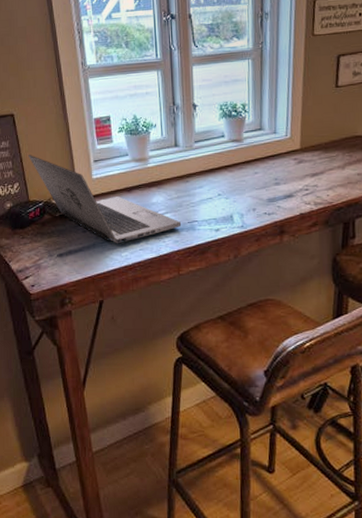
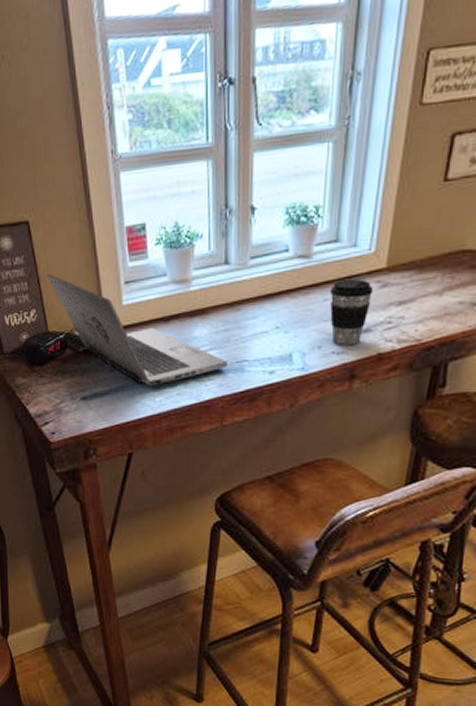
coffee cup: none [258,157,292,207] -> present [329,279,374,345]

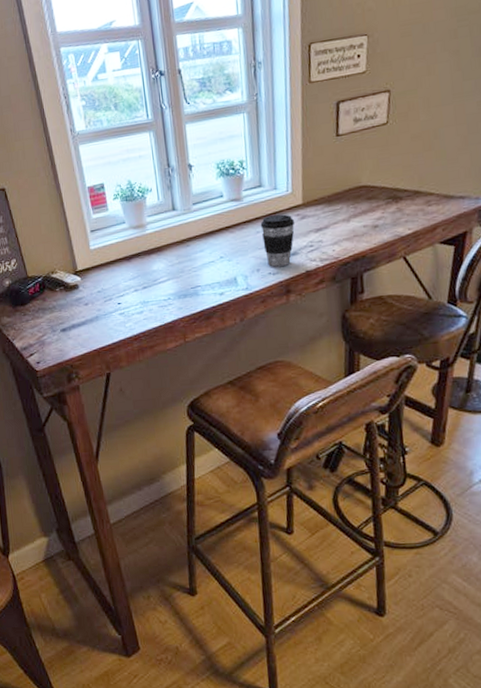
laptop: present [46,274,229,387] -> none [23,229,185,315]

